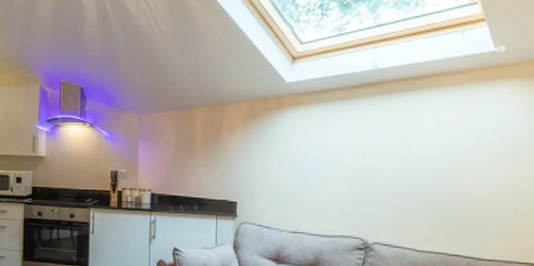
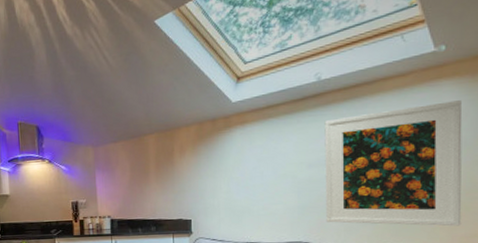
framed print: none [379,103,523,235] -> present [324,100,463,226]

